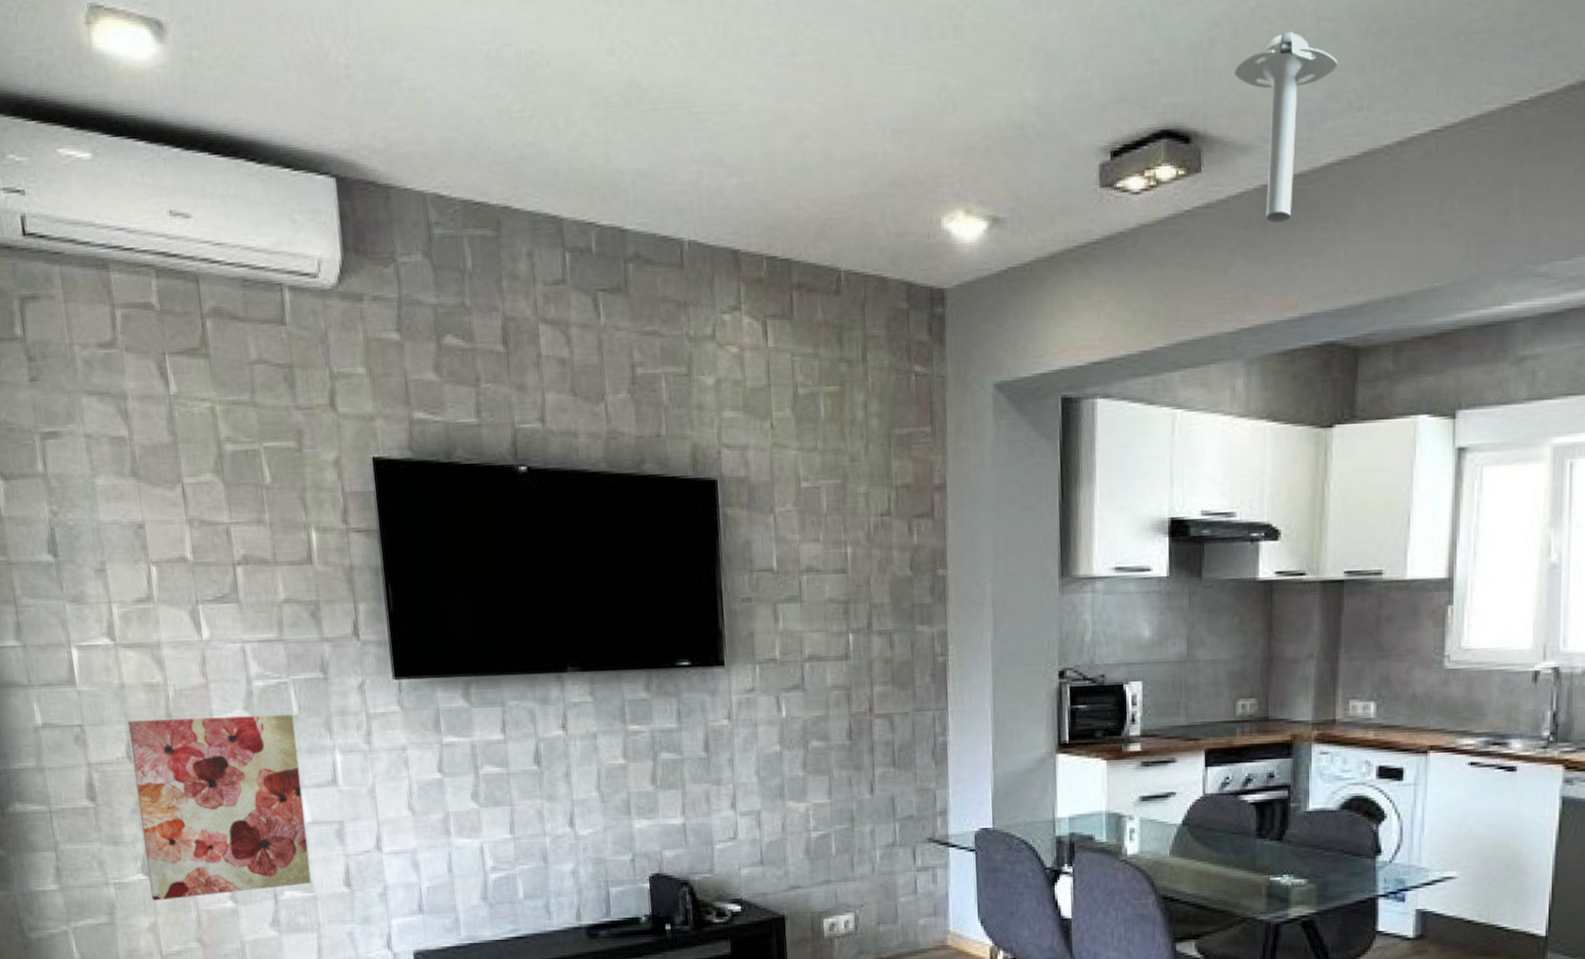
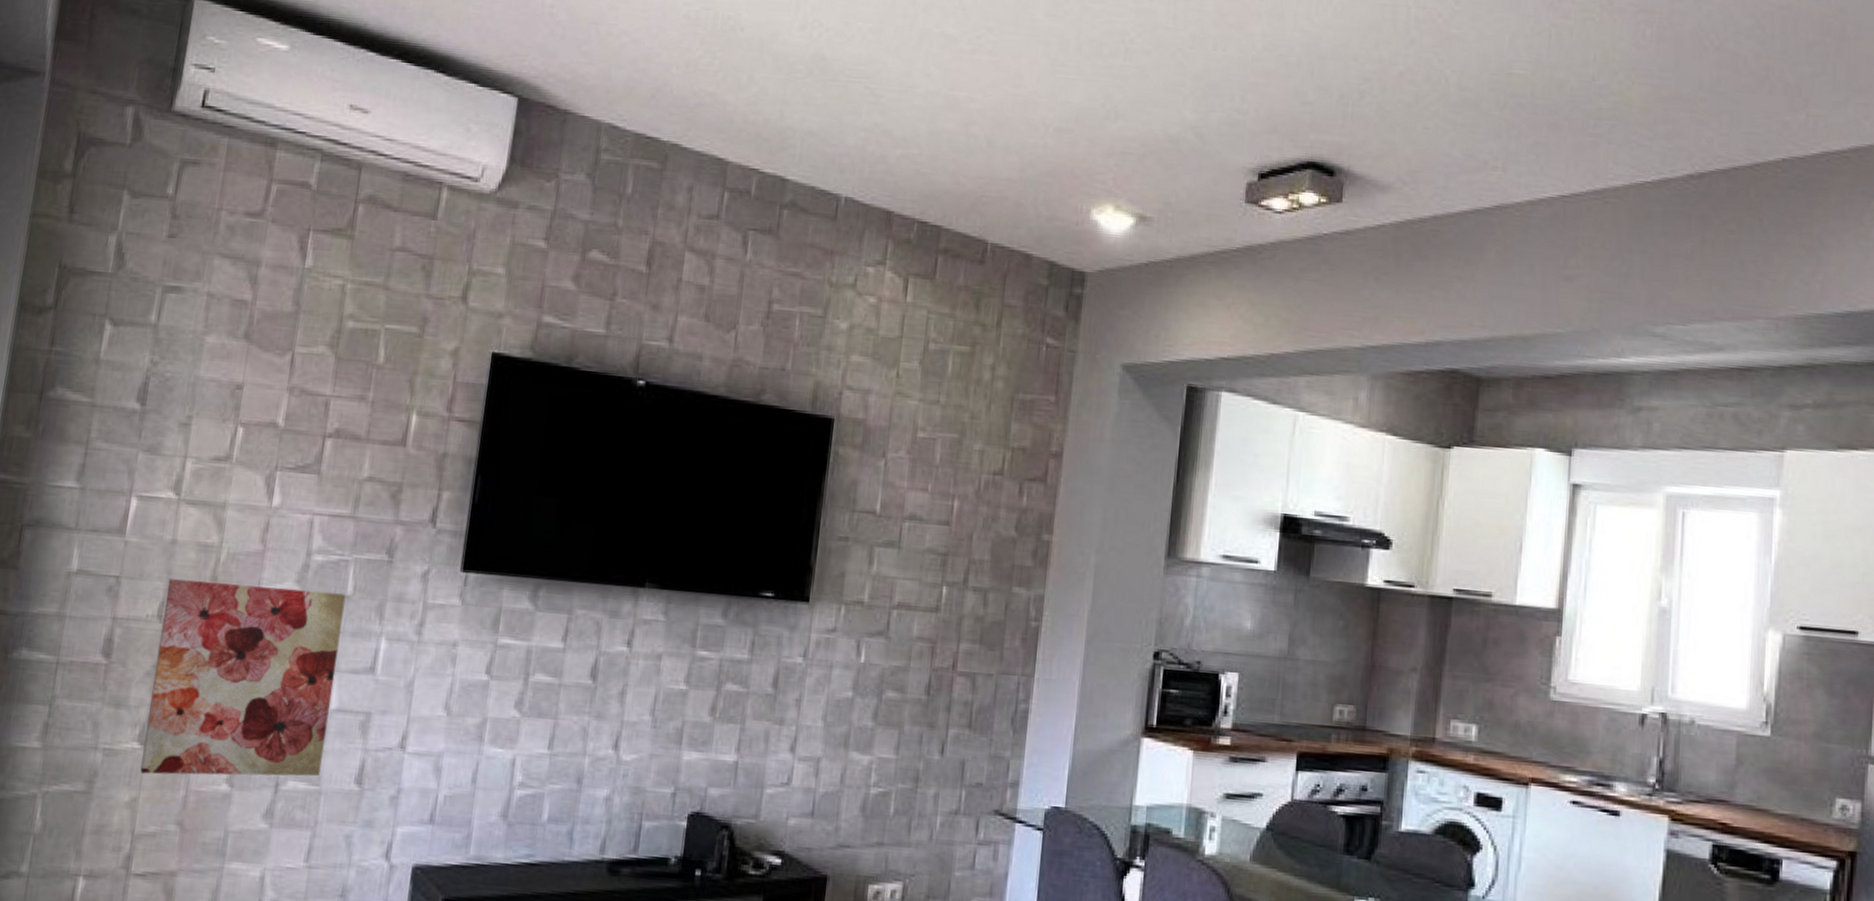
ceiling light: present [1235,31,1337,223] -> none [1380,95,1476,257]

